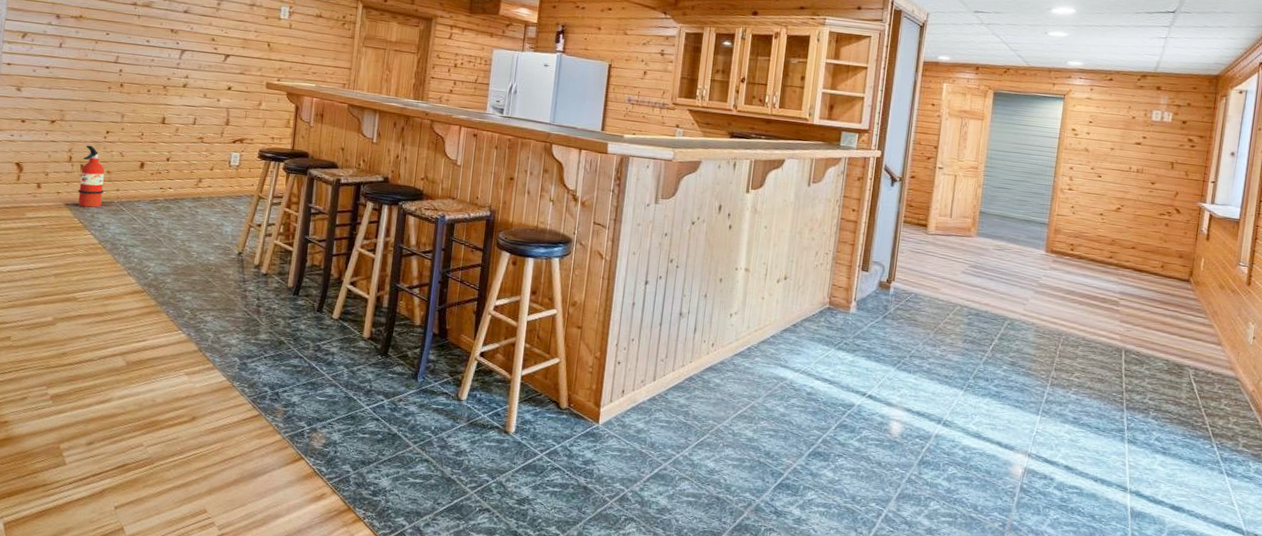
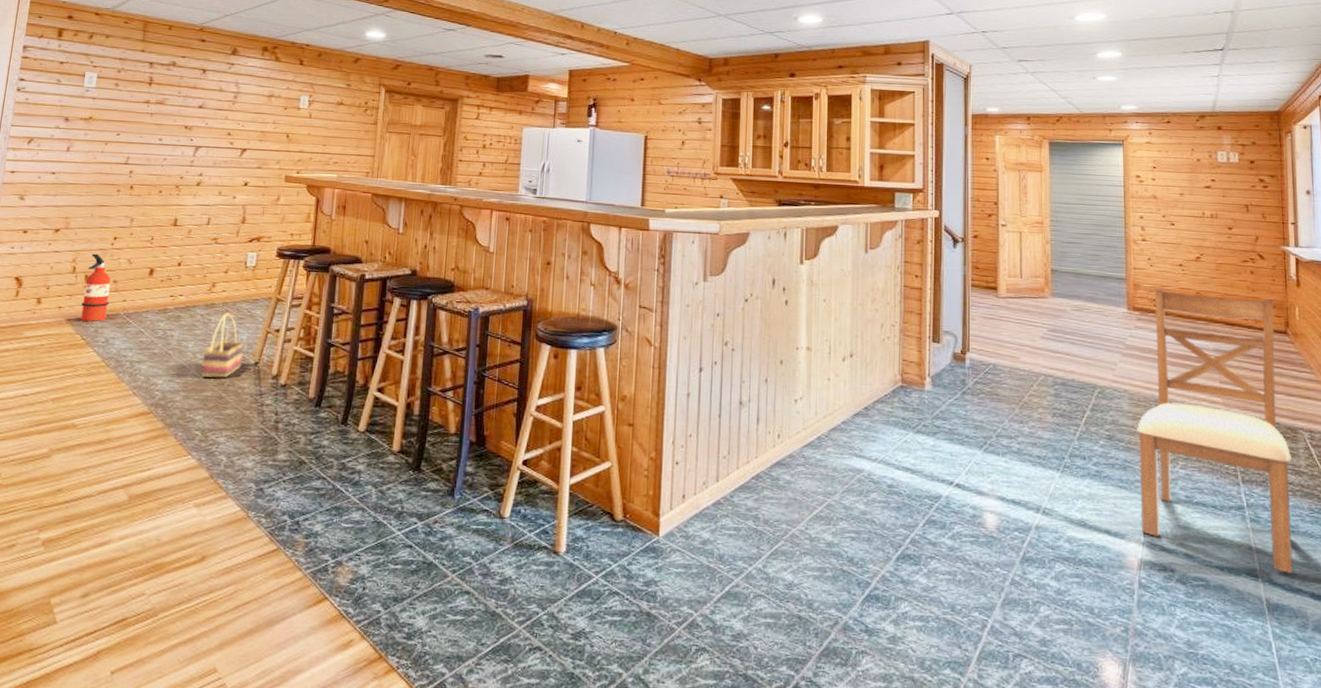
basket: none [189,206,228,265] -> present [201,313,244,378]
chair: none [1030,235,1183,489] -> present [1137,289,1293,575]

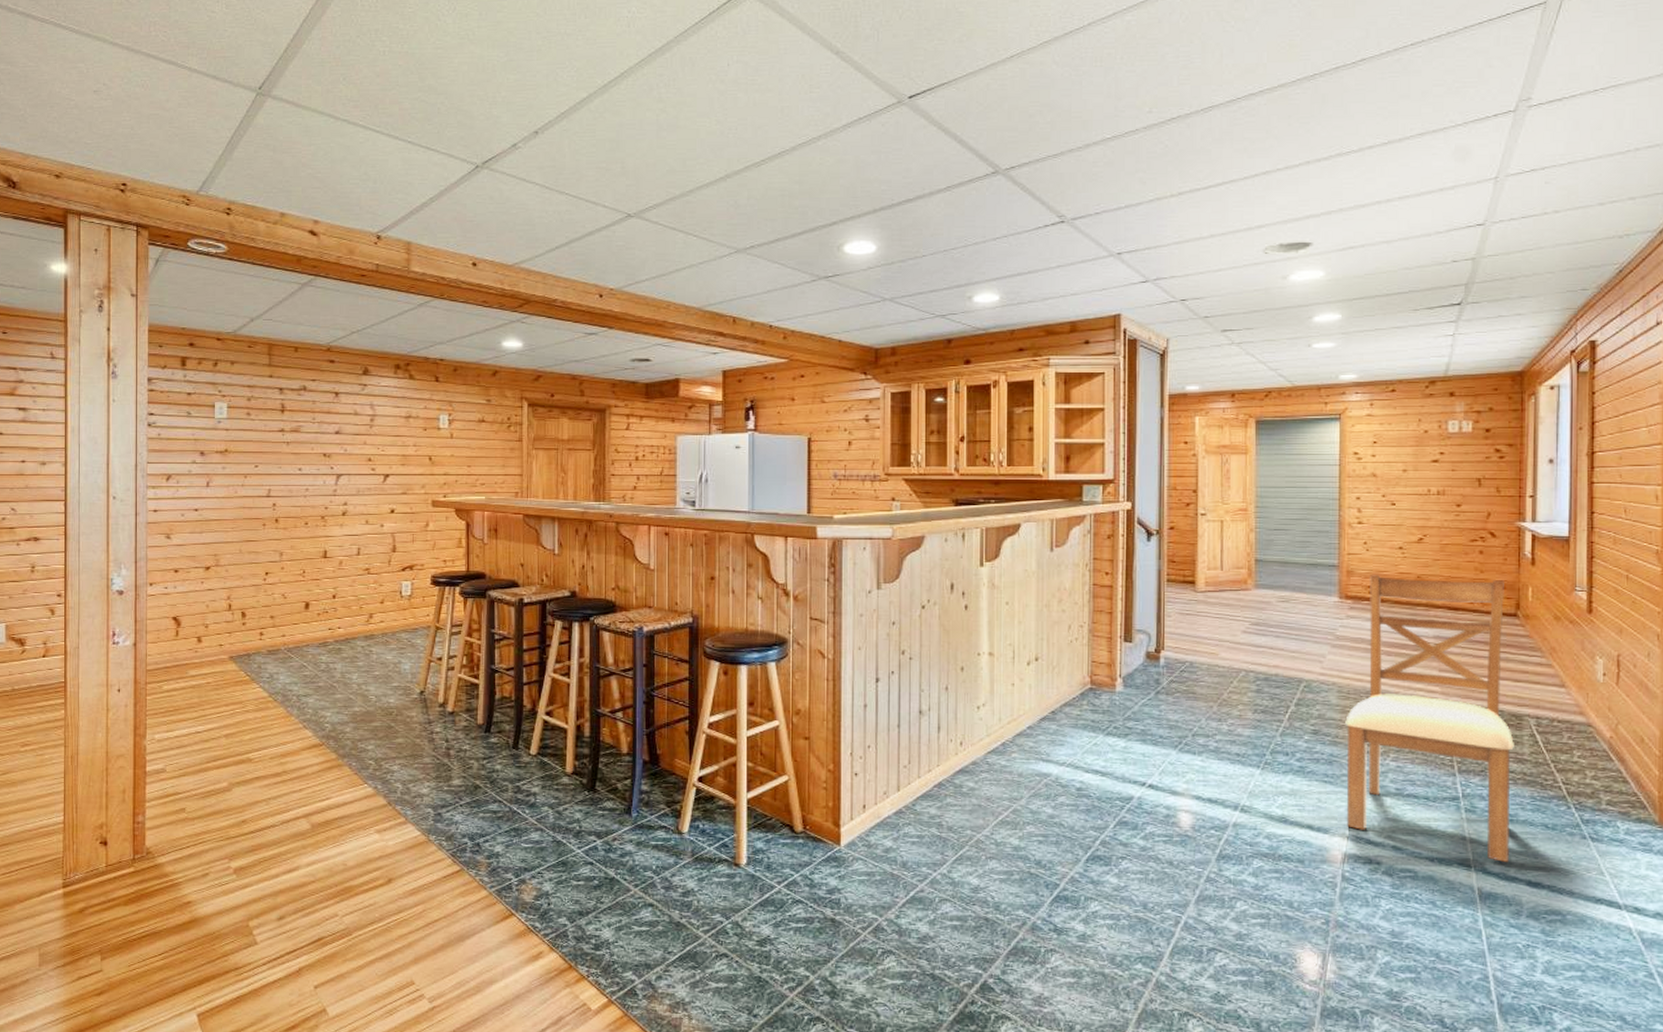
fire extinguisher: present [80,253,111,321] -> none [241,590,269,657]
basket: present [201,313,244,378] -> none [367,643,407,708]

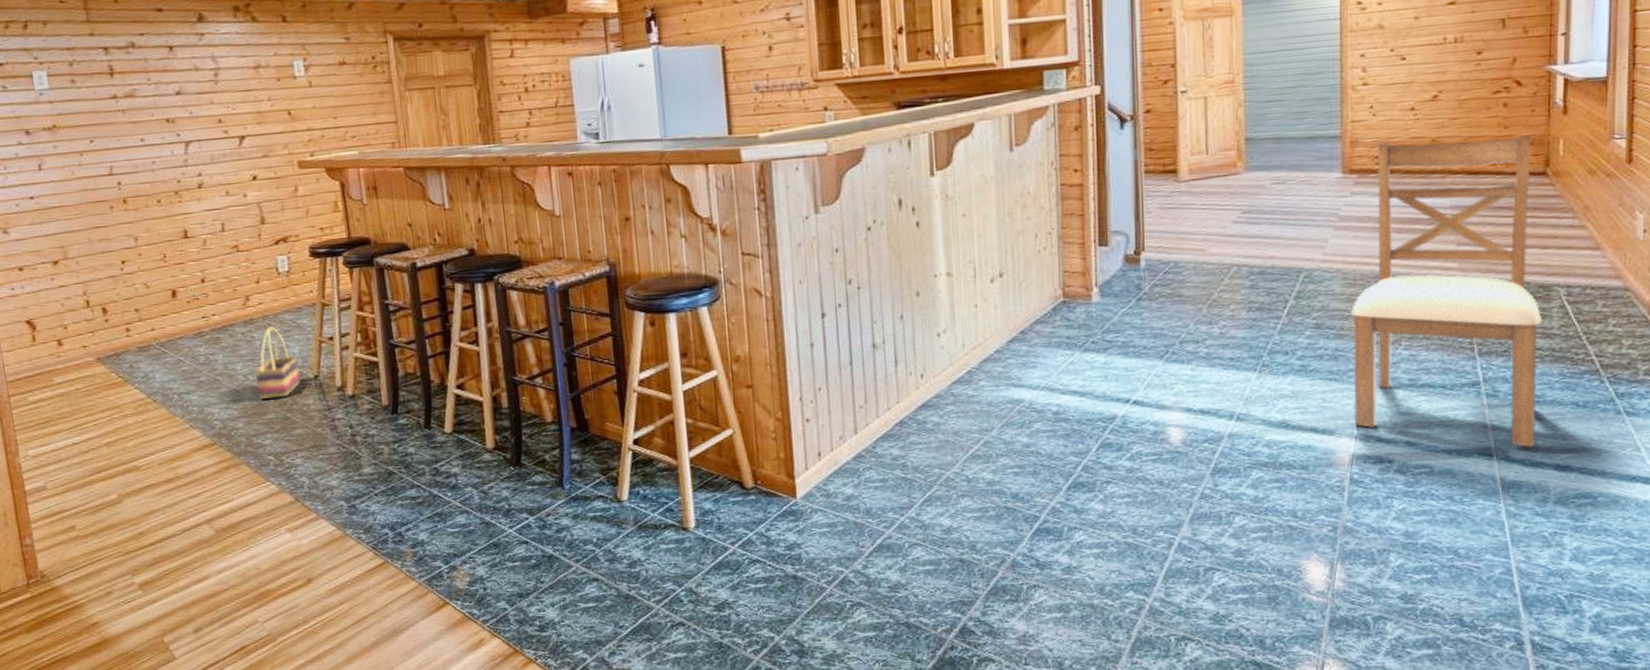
basket: none [367,643,407,708] -> present [254,326,300,399]

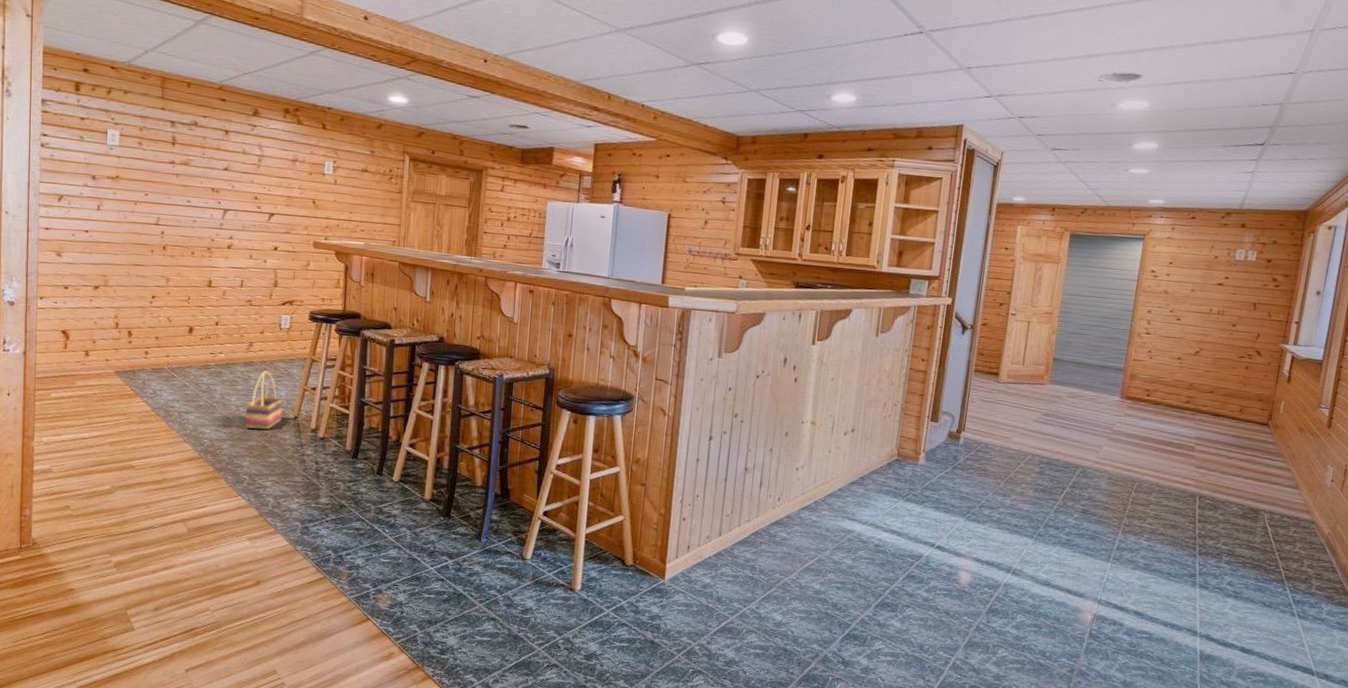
chair: present [1351,135,1542,448] -> none [1100,380,1262,632]

